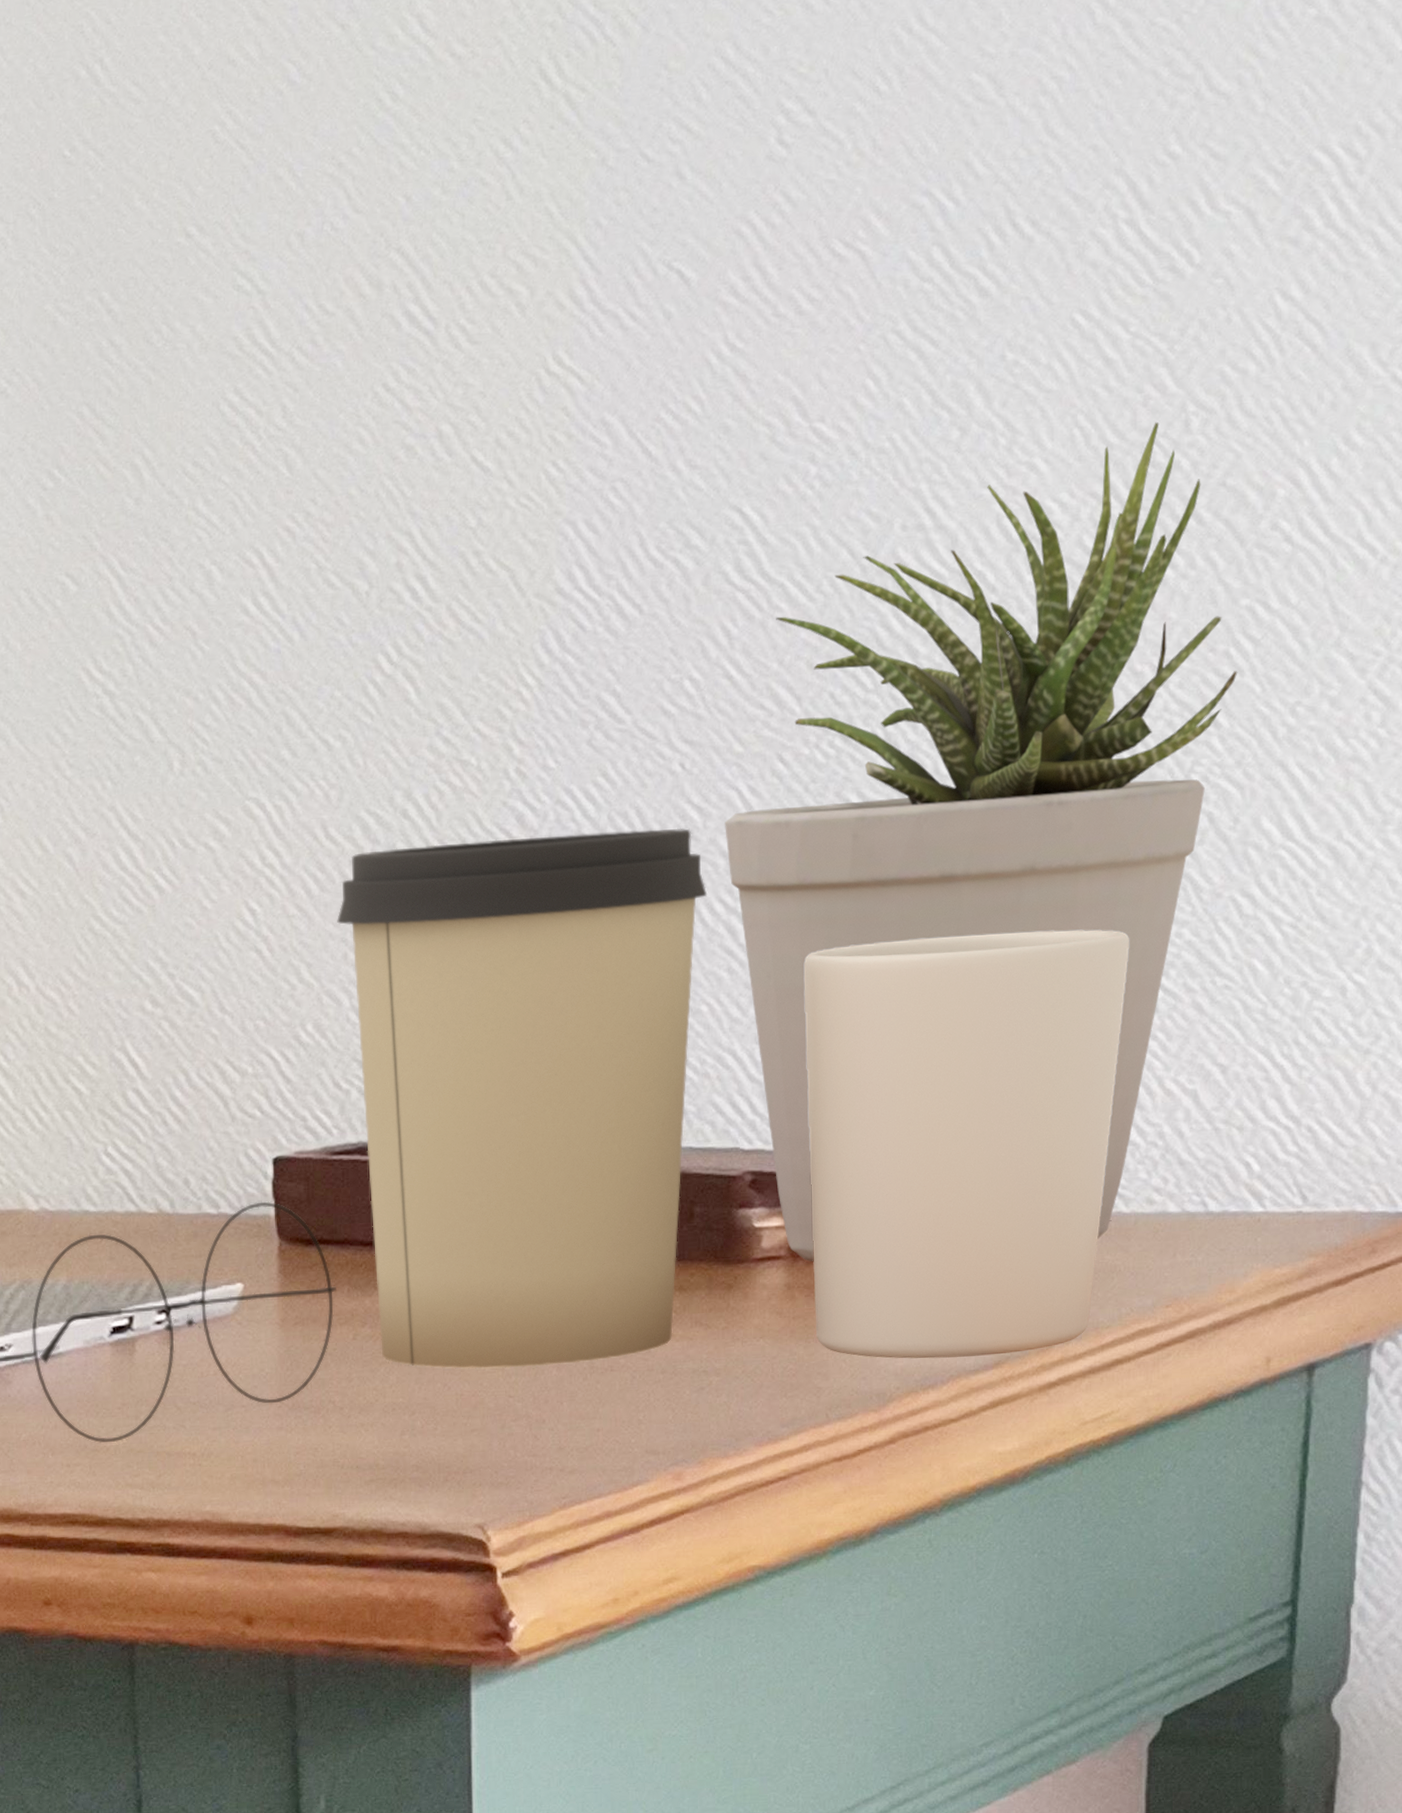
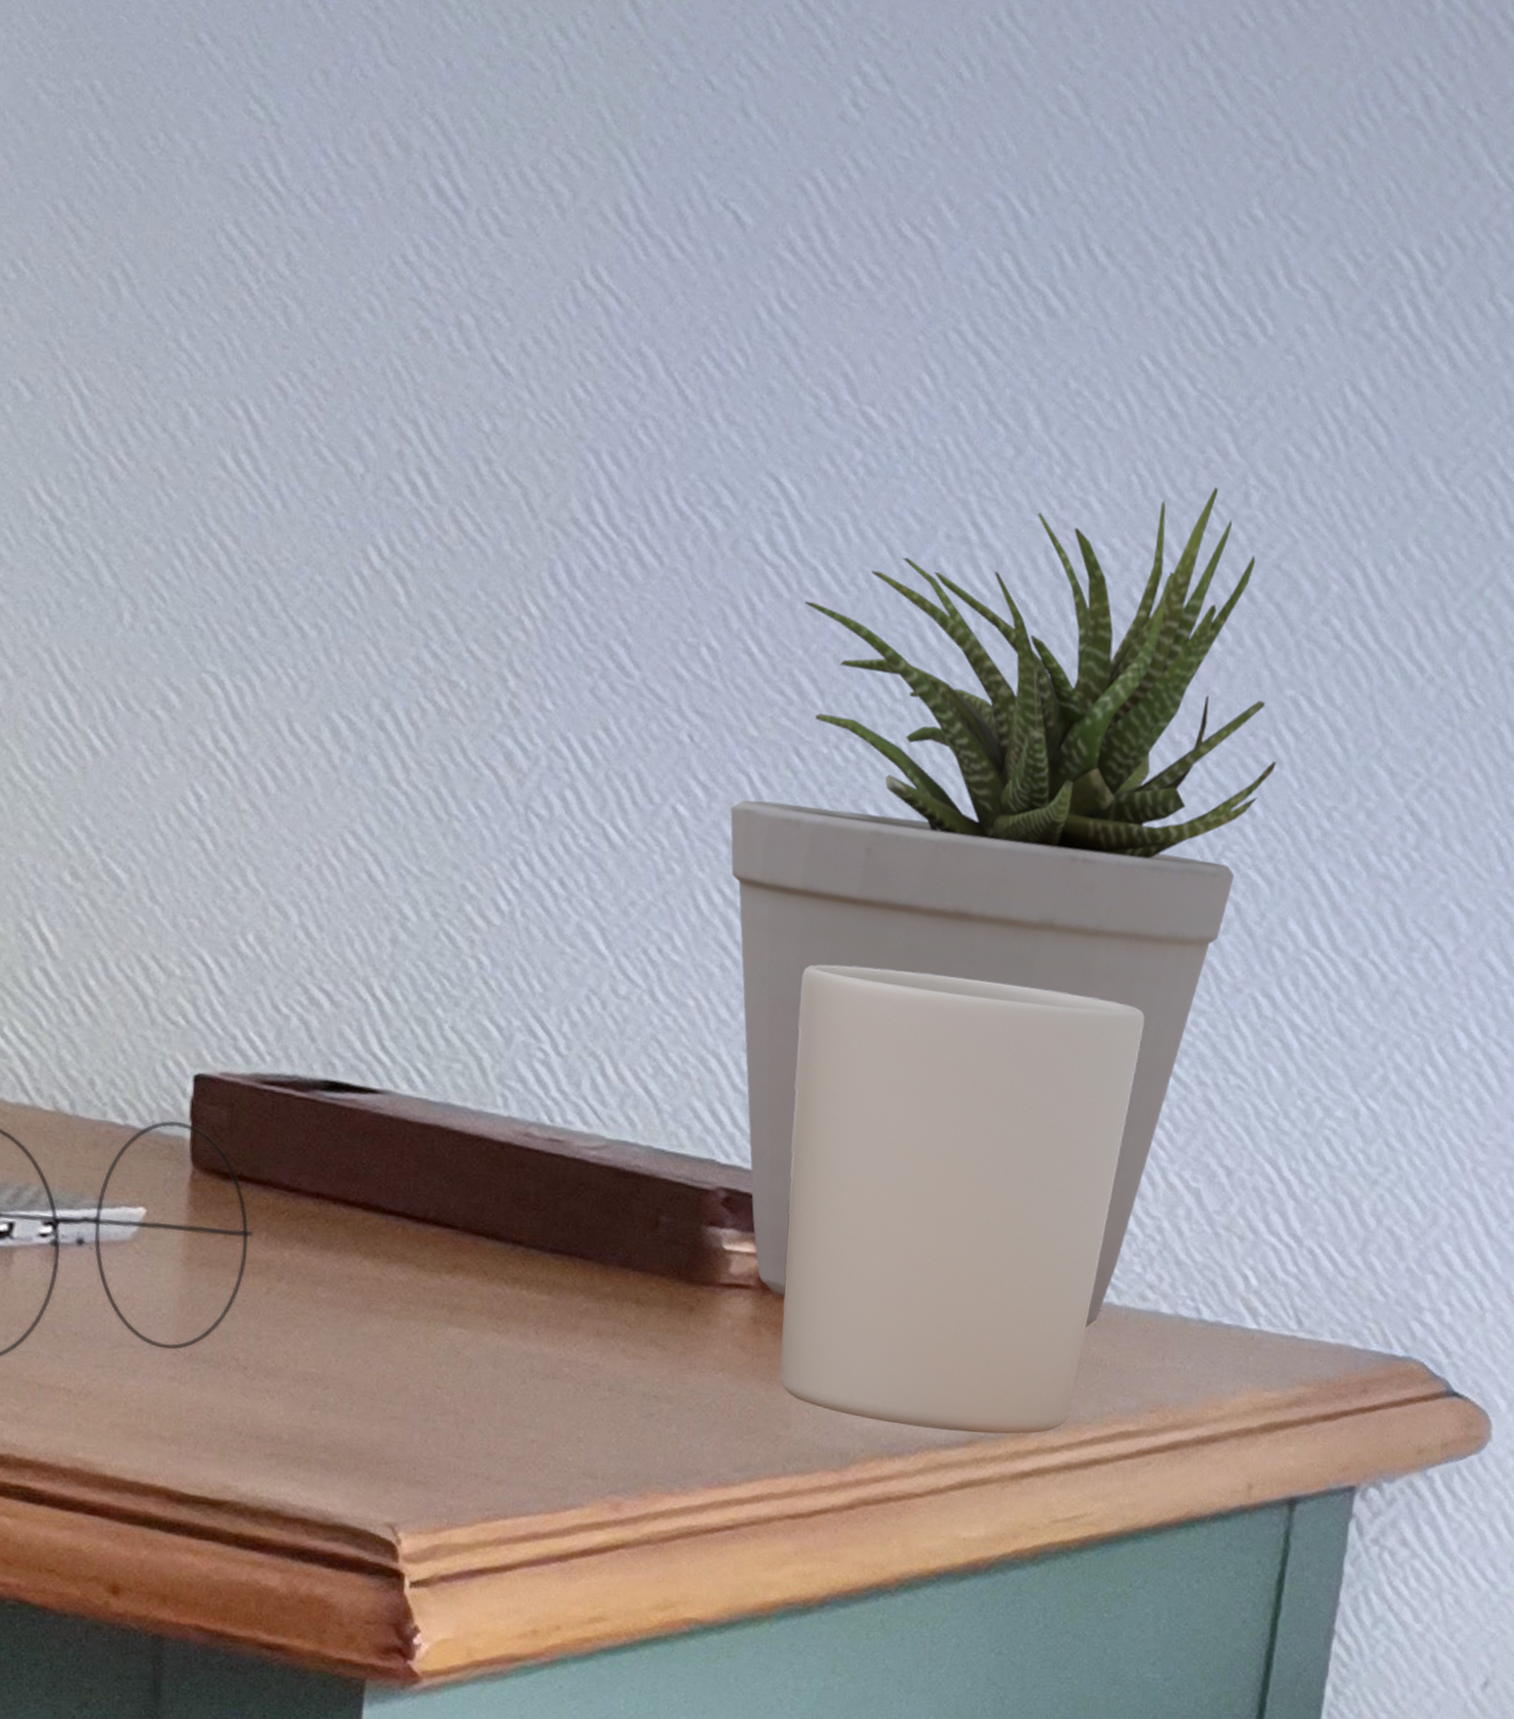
cup: present [337,828,708,1369] -> none [293,757,706,1365]

